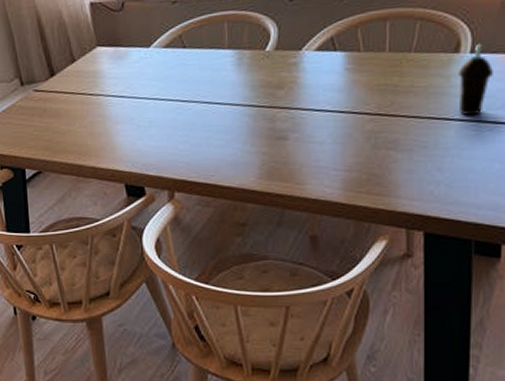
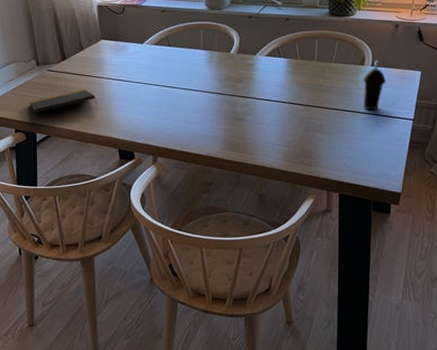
notepad: none [14,110,97,145] -> present [28,89,98,113]

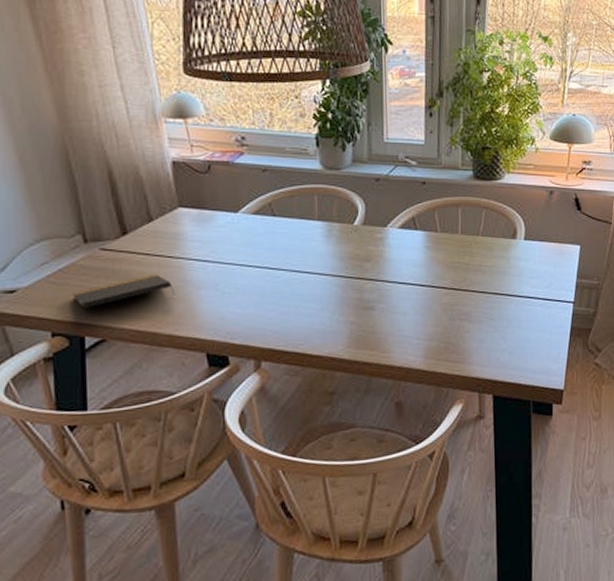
cup: present [363,60,386,111] -> none [515,232,541,293]

